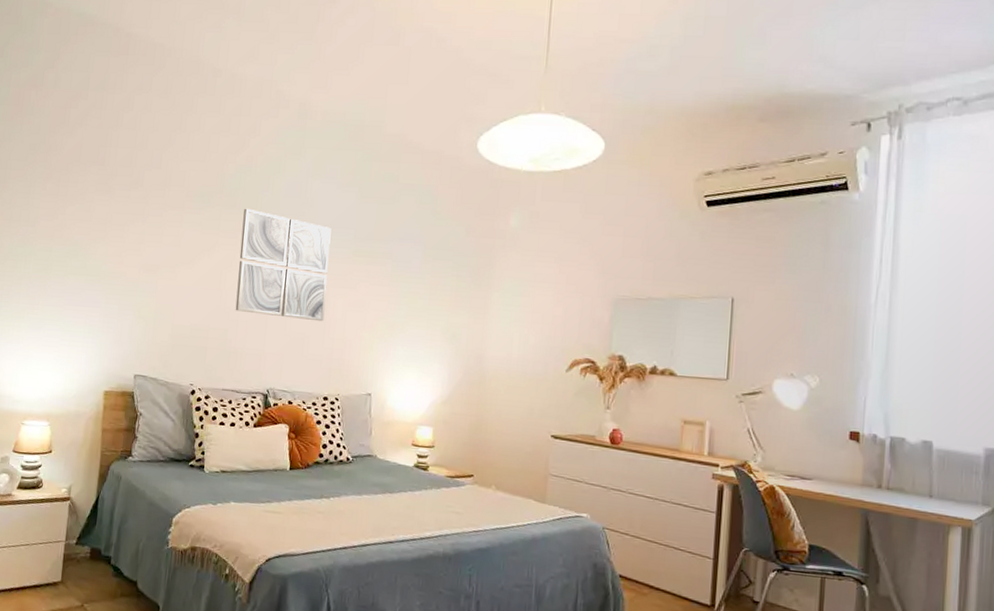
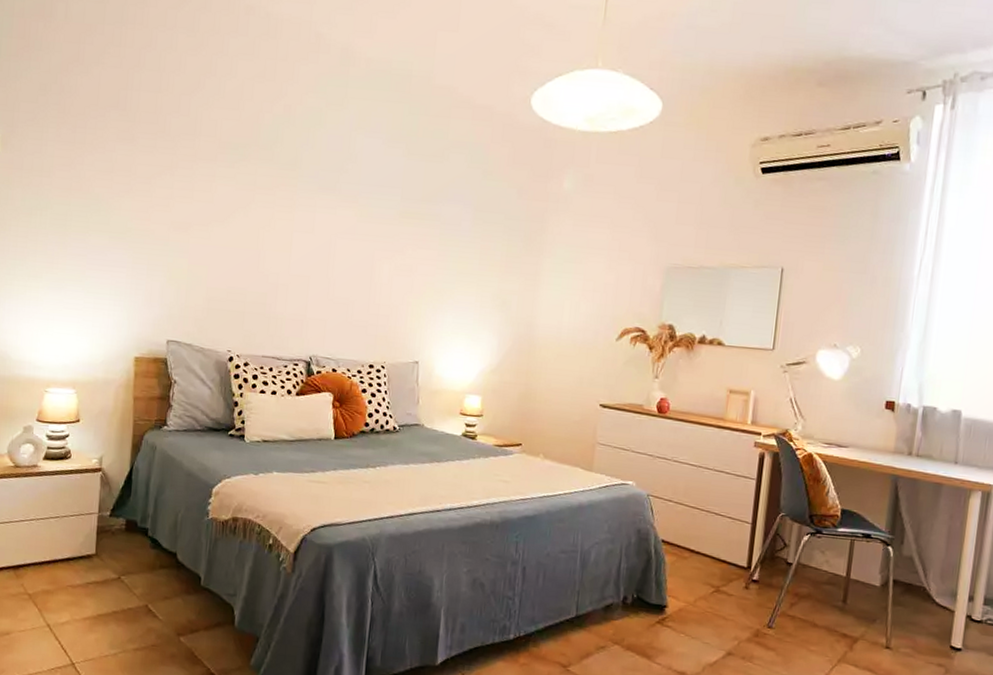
wall art: present [235,208,332,322] -> none [274,163,377,287]

